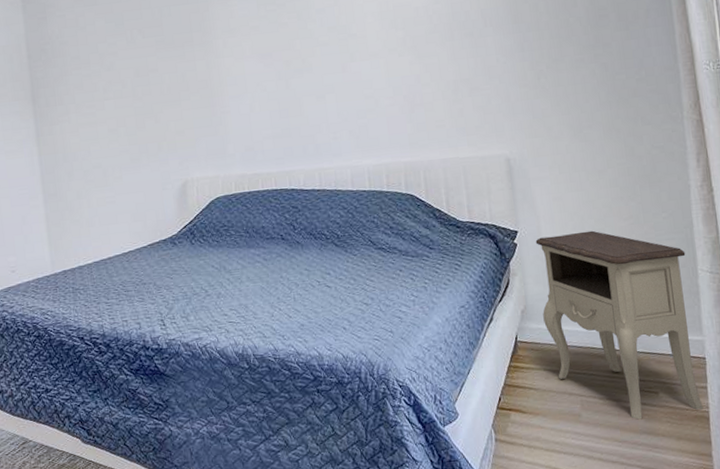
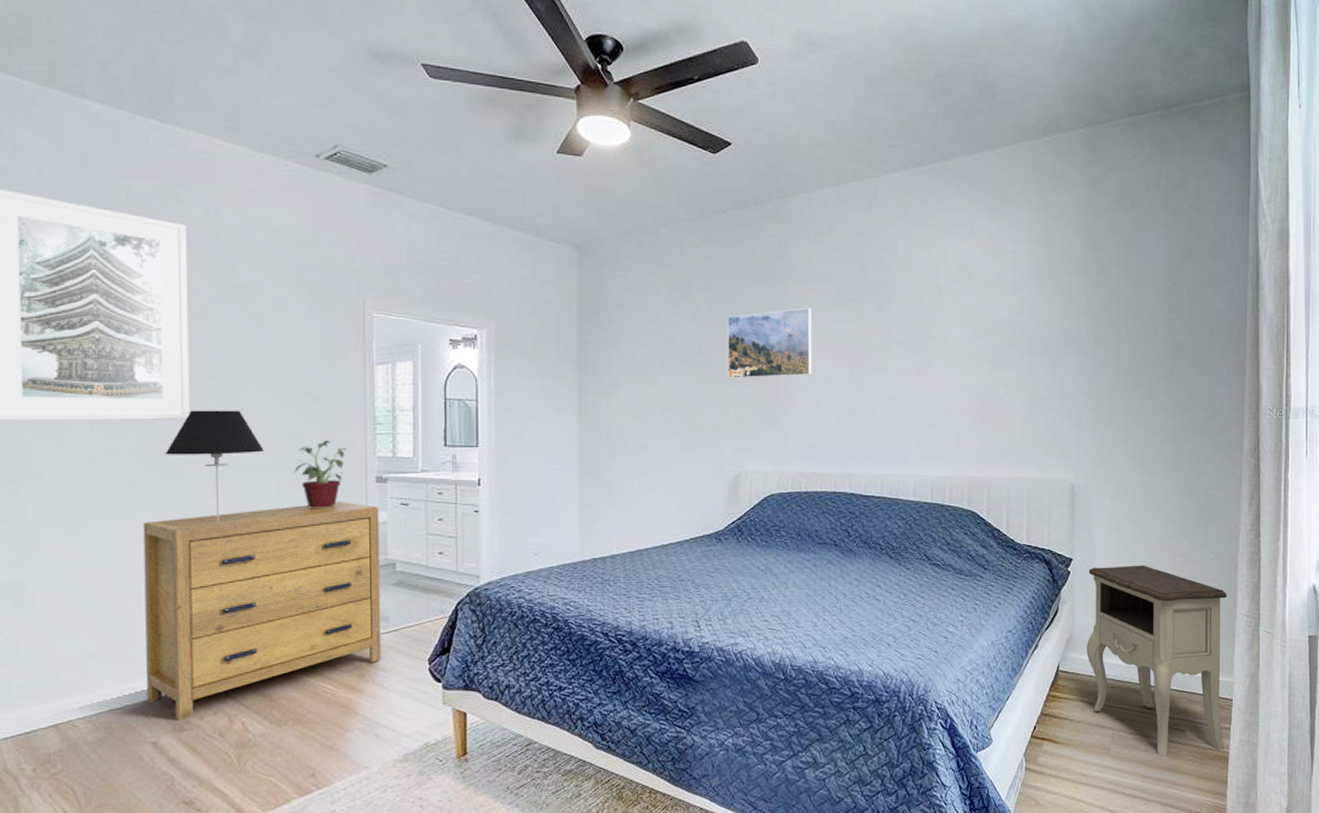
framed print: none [158,22,243,96] -> present [727,307,813,379]

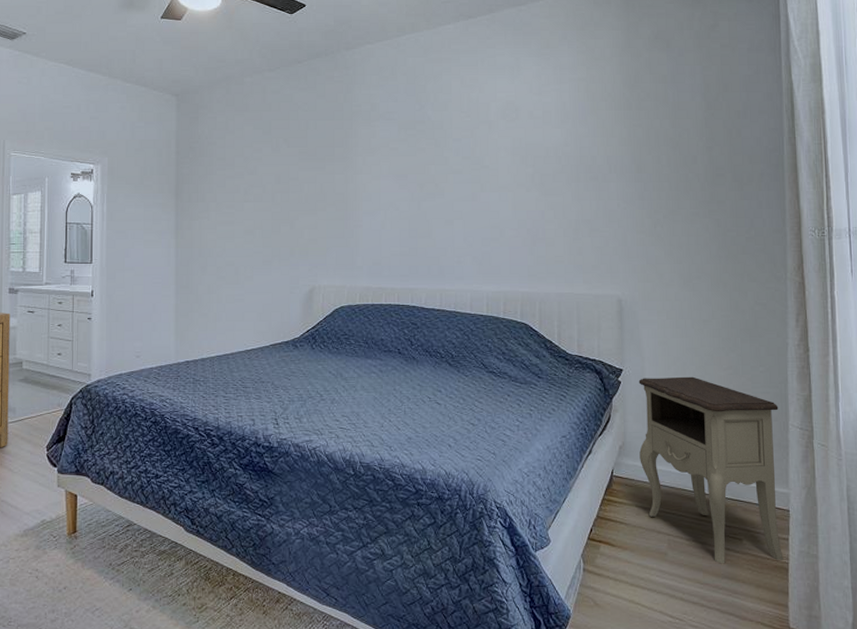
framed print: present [727,307,813,379] -> none [302,142,377,204]

